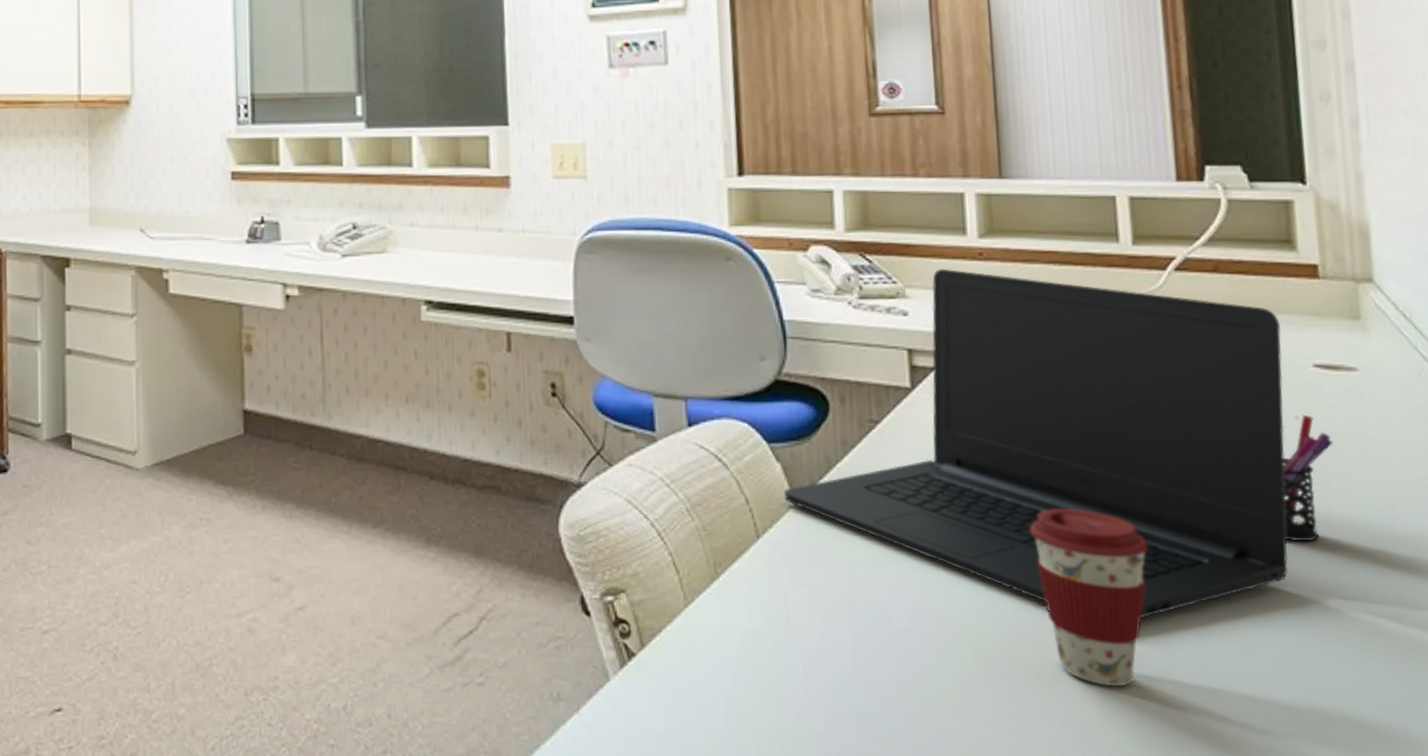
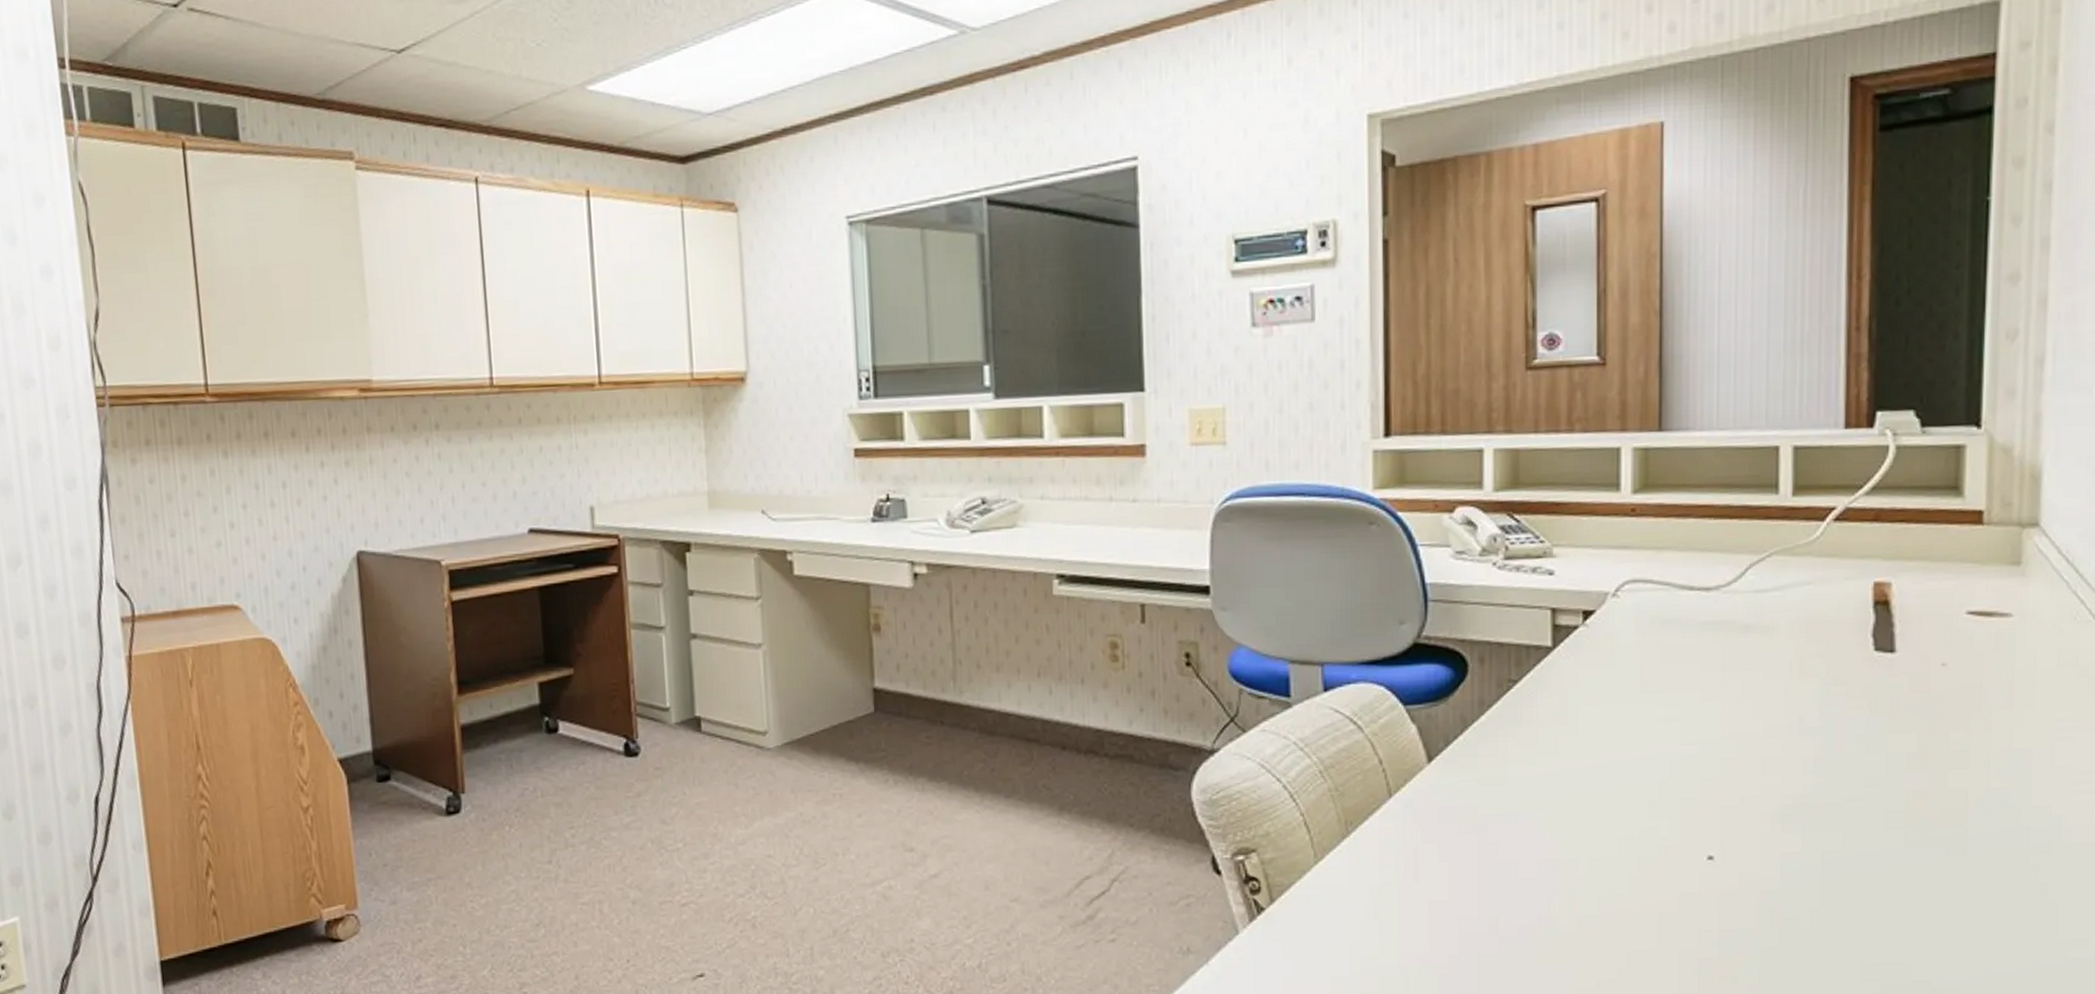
laptop: present [784,269,1288,618] -> none [1419,526,1937,861]
coffee cup: present [1030,509,1147,687] -> none [1663,760,1779,926]
pen holder: present [1283,414,1334,542] -> none [1919,661,1978,785]

